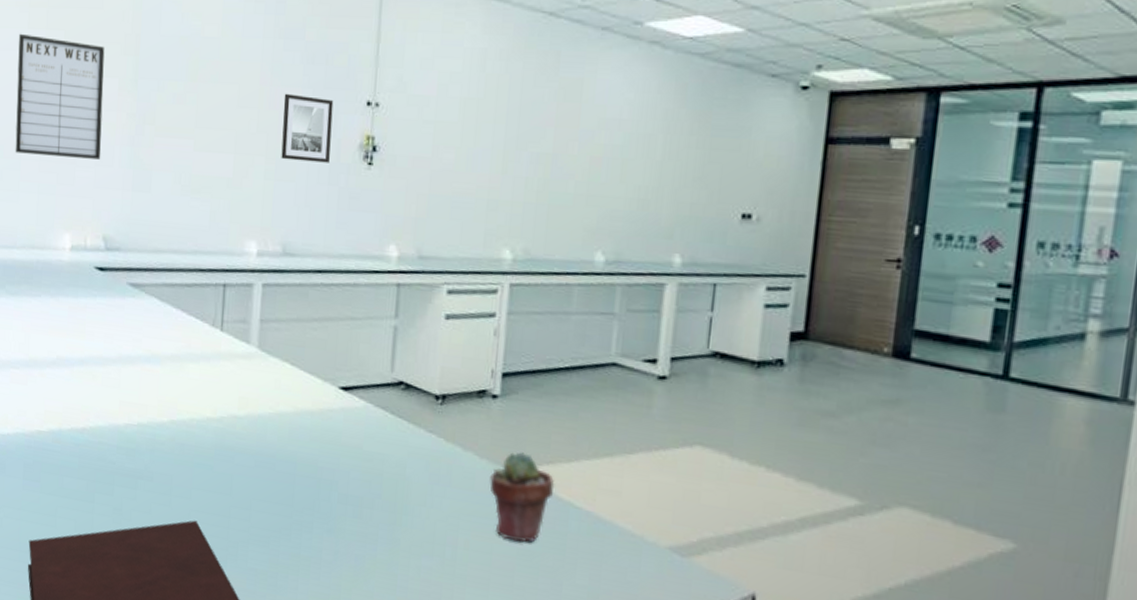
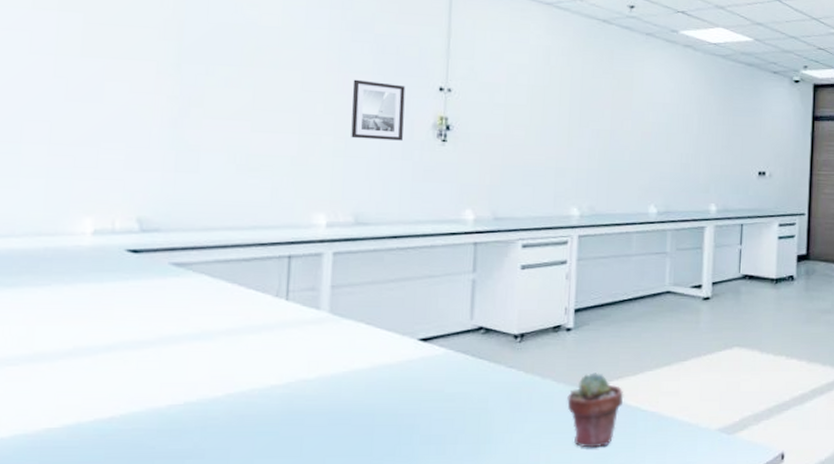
writing board: present [15,33,105,160] -> none [13,13,138,142]

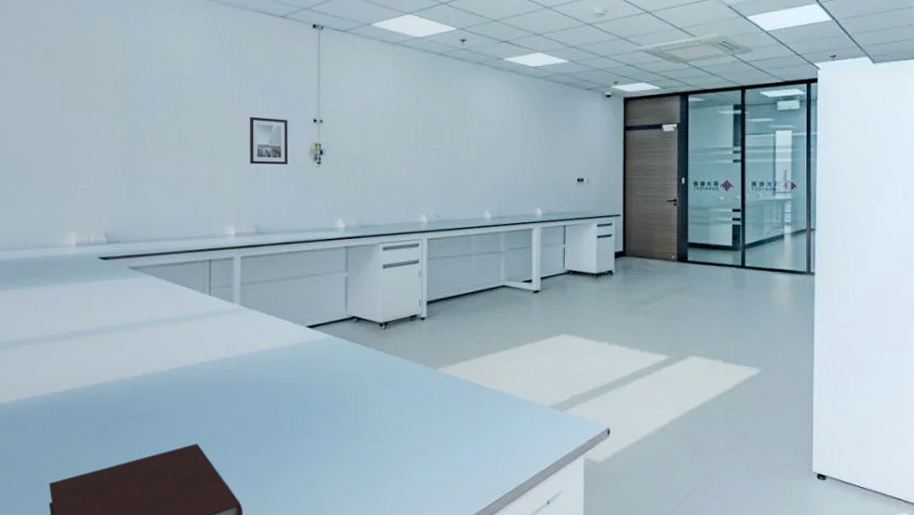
potted succulent: present [567,373,624,448] -> none [424,355,470,419]

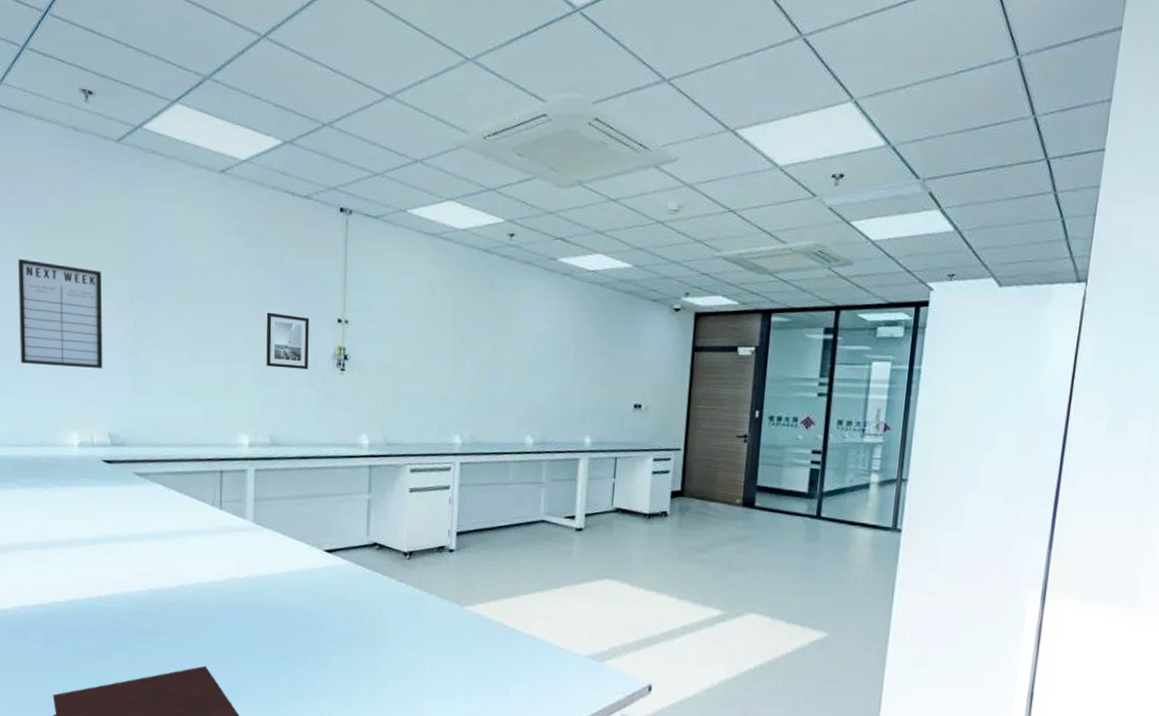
writing board: none [21,81,100,174] -> present [18,258,103,369]

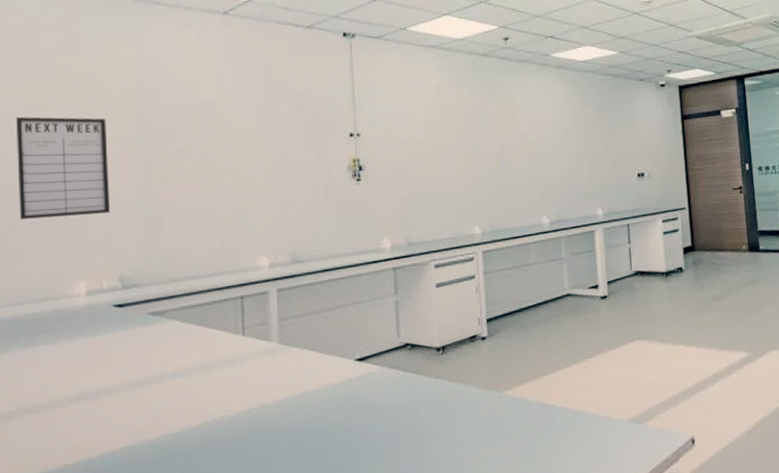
wall art: present [266,312,310,369] -> none [278,135,324,188]

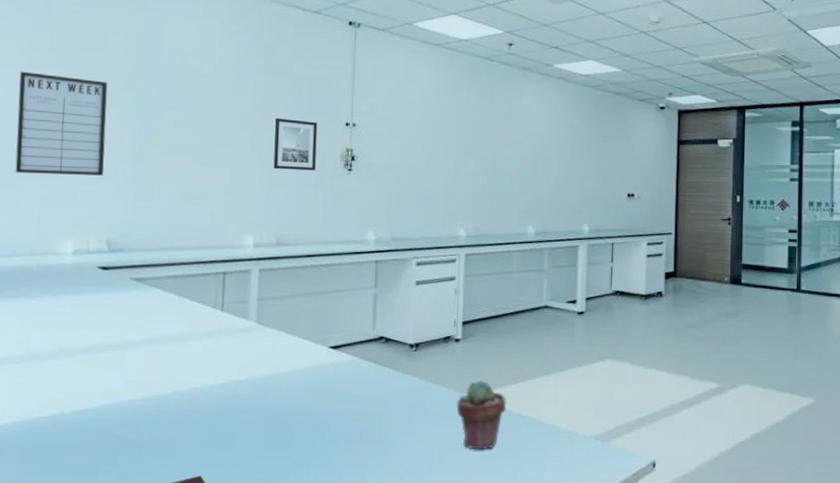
wall art: none [278,135,324,188] -> present [273,118,318,171]
potted succulent: none [489,376,540,447] -> present [456,380,507,450]

